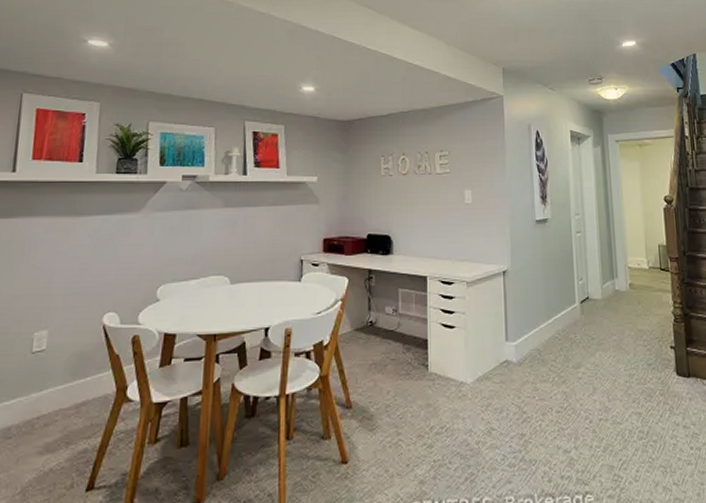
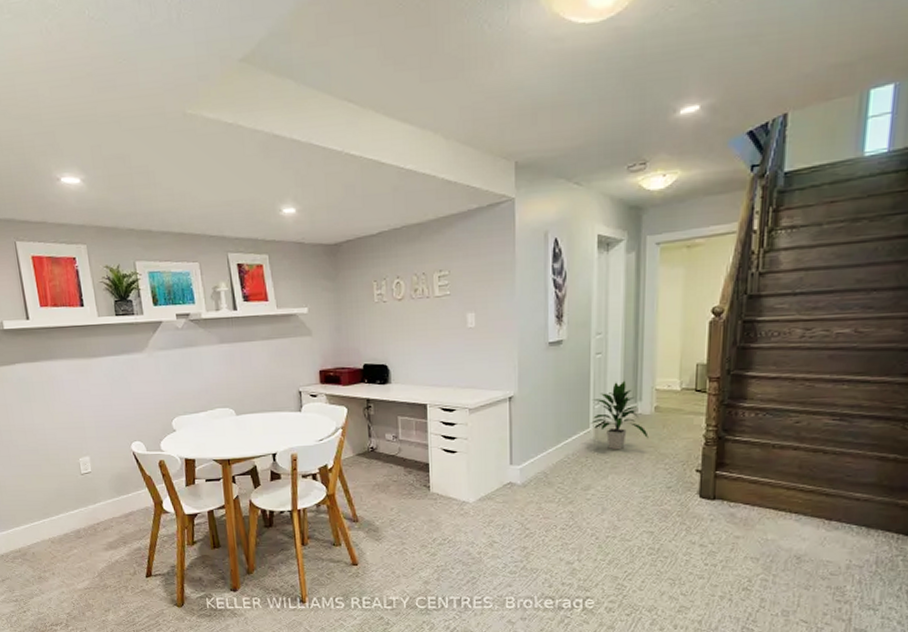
indoor plant: none [575,258,627,326] -> present [590,380,649,450]

